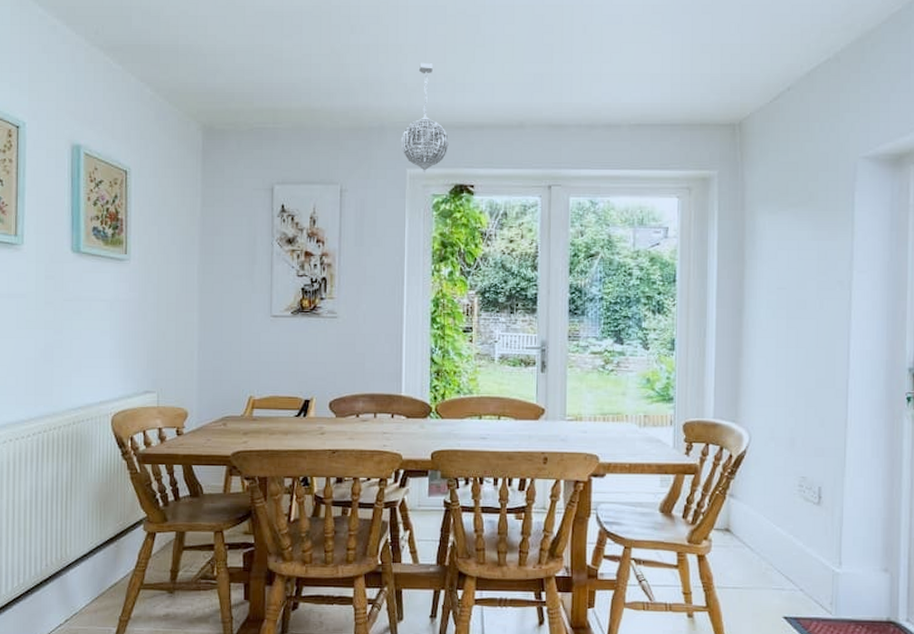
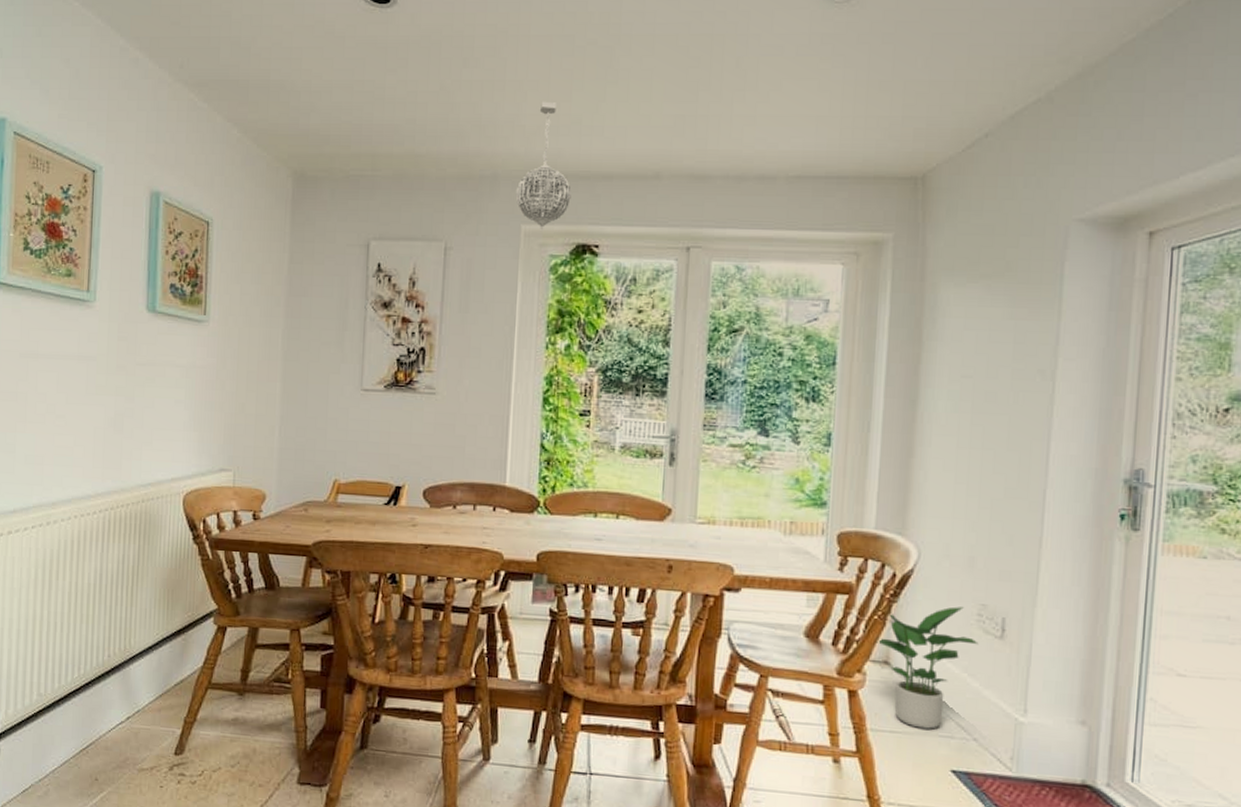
potted plant: none [719,480,801,584] -> present [876,606,979,729]

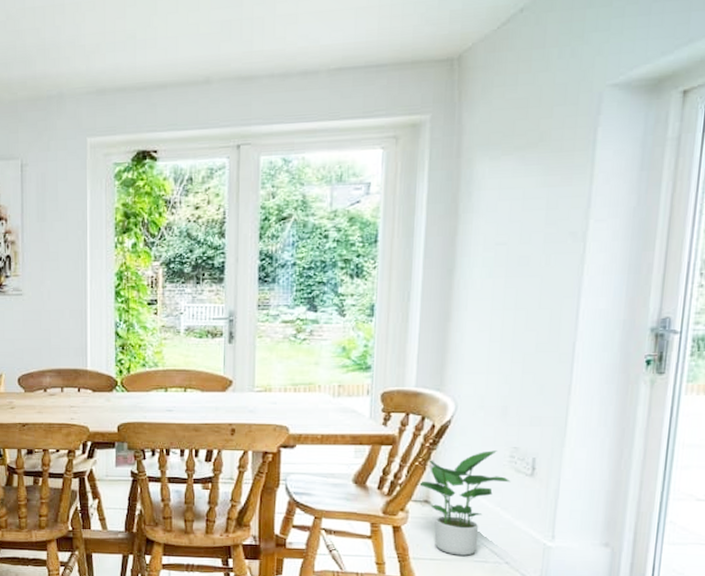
pendant light: present [515,101,571,231] -> none [80,20,130,141]

